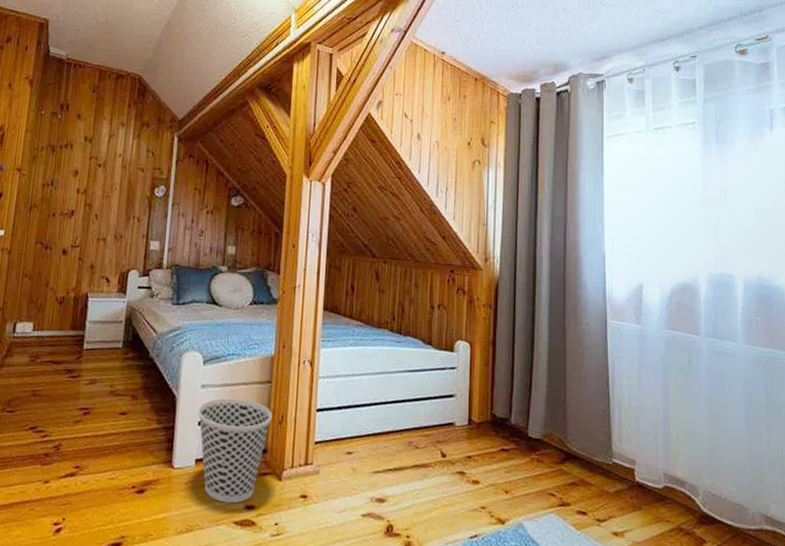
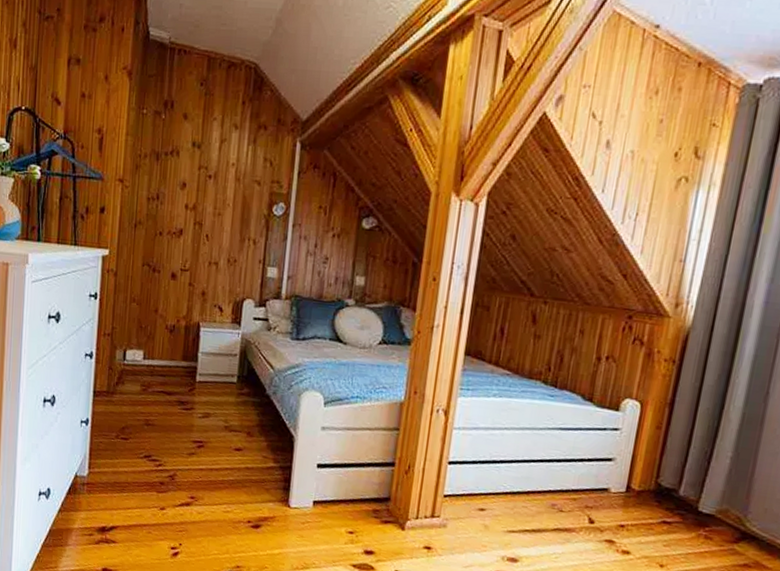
wastebasket: present [197,398,272,504] -> none [316,442,398,548]

